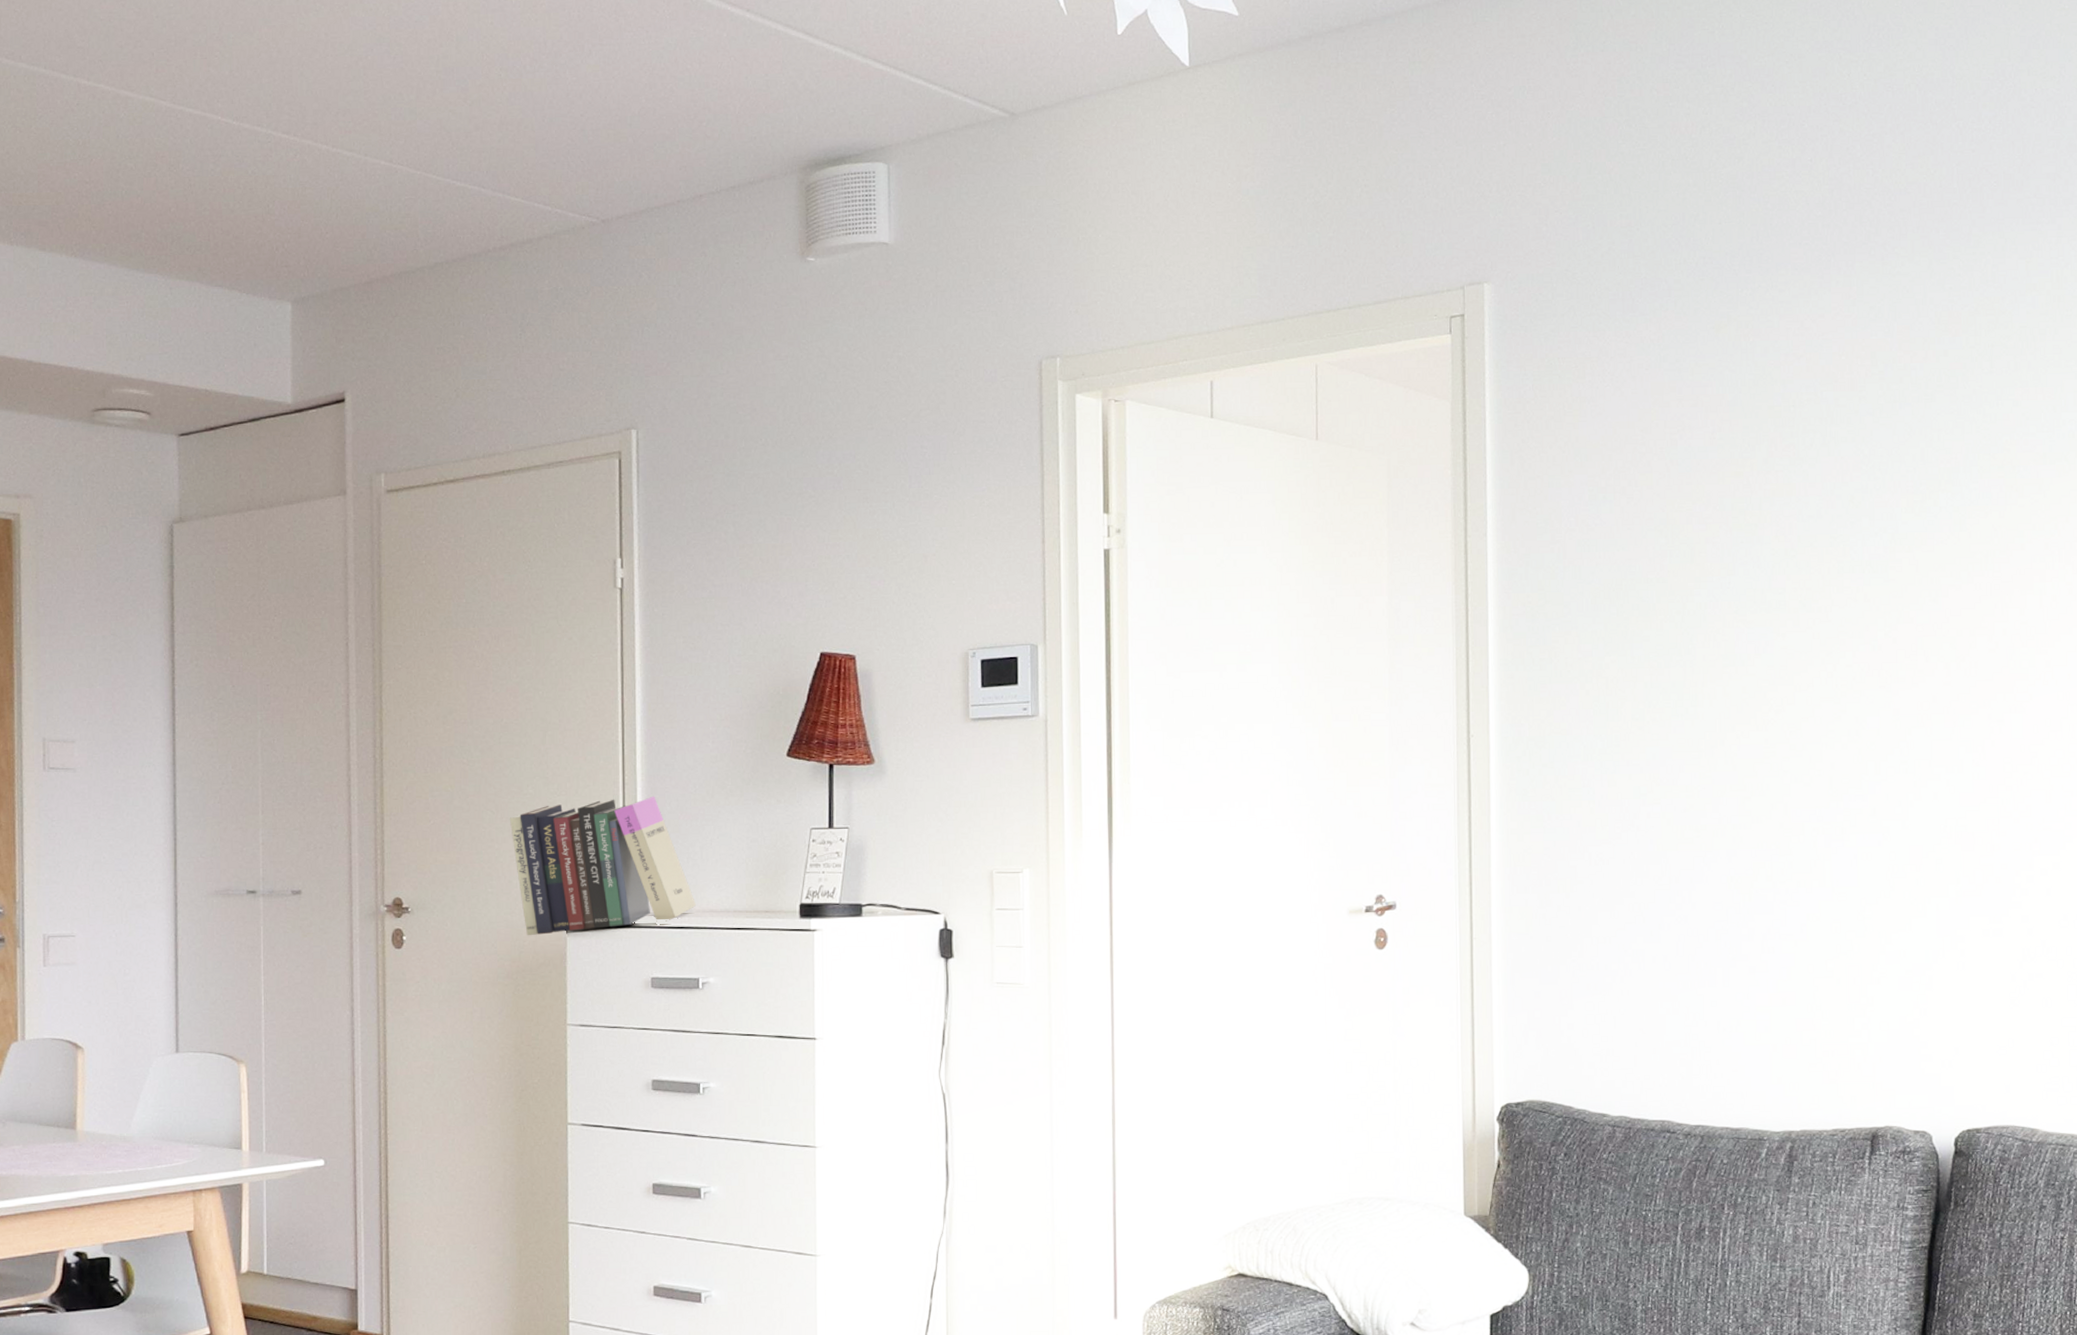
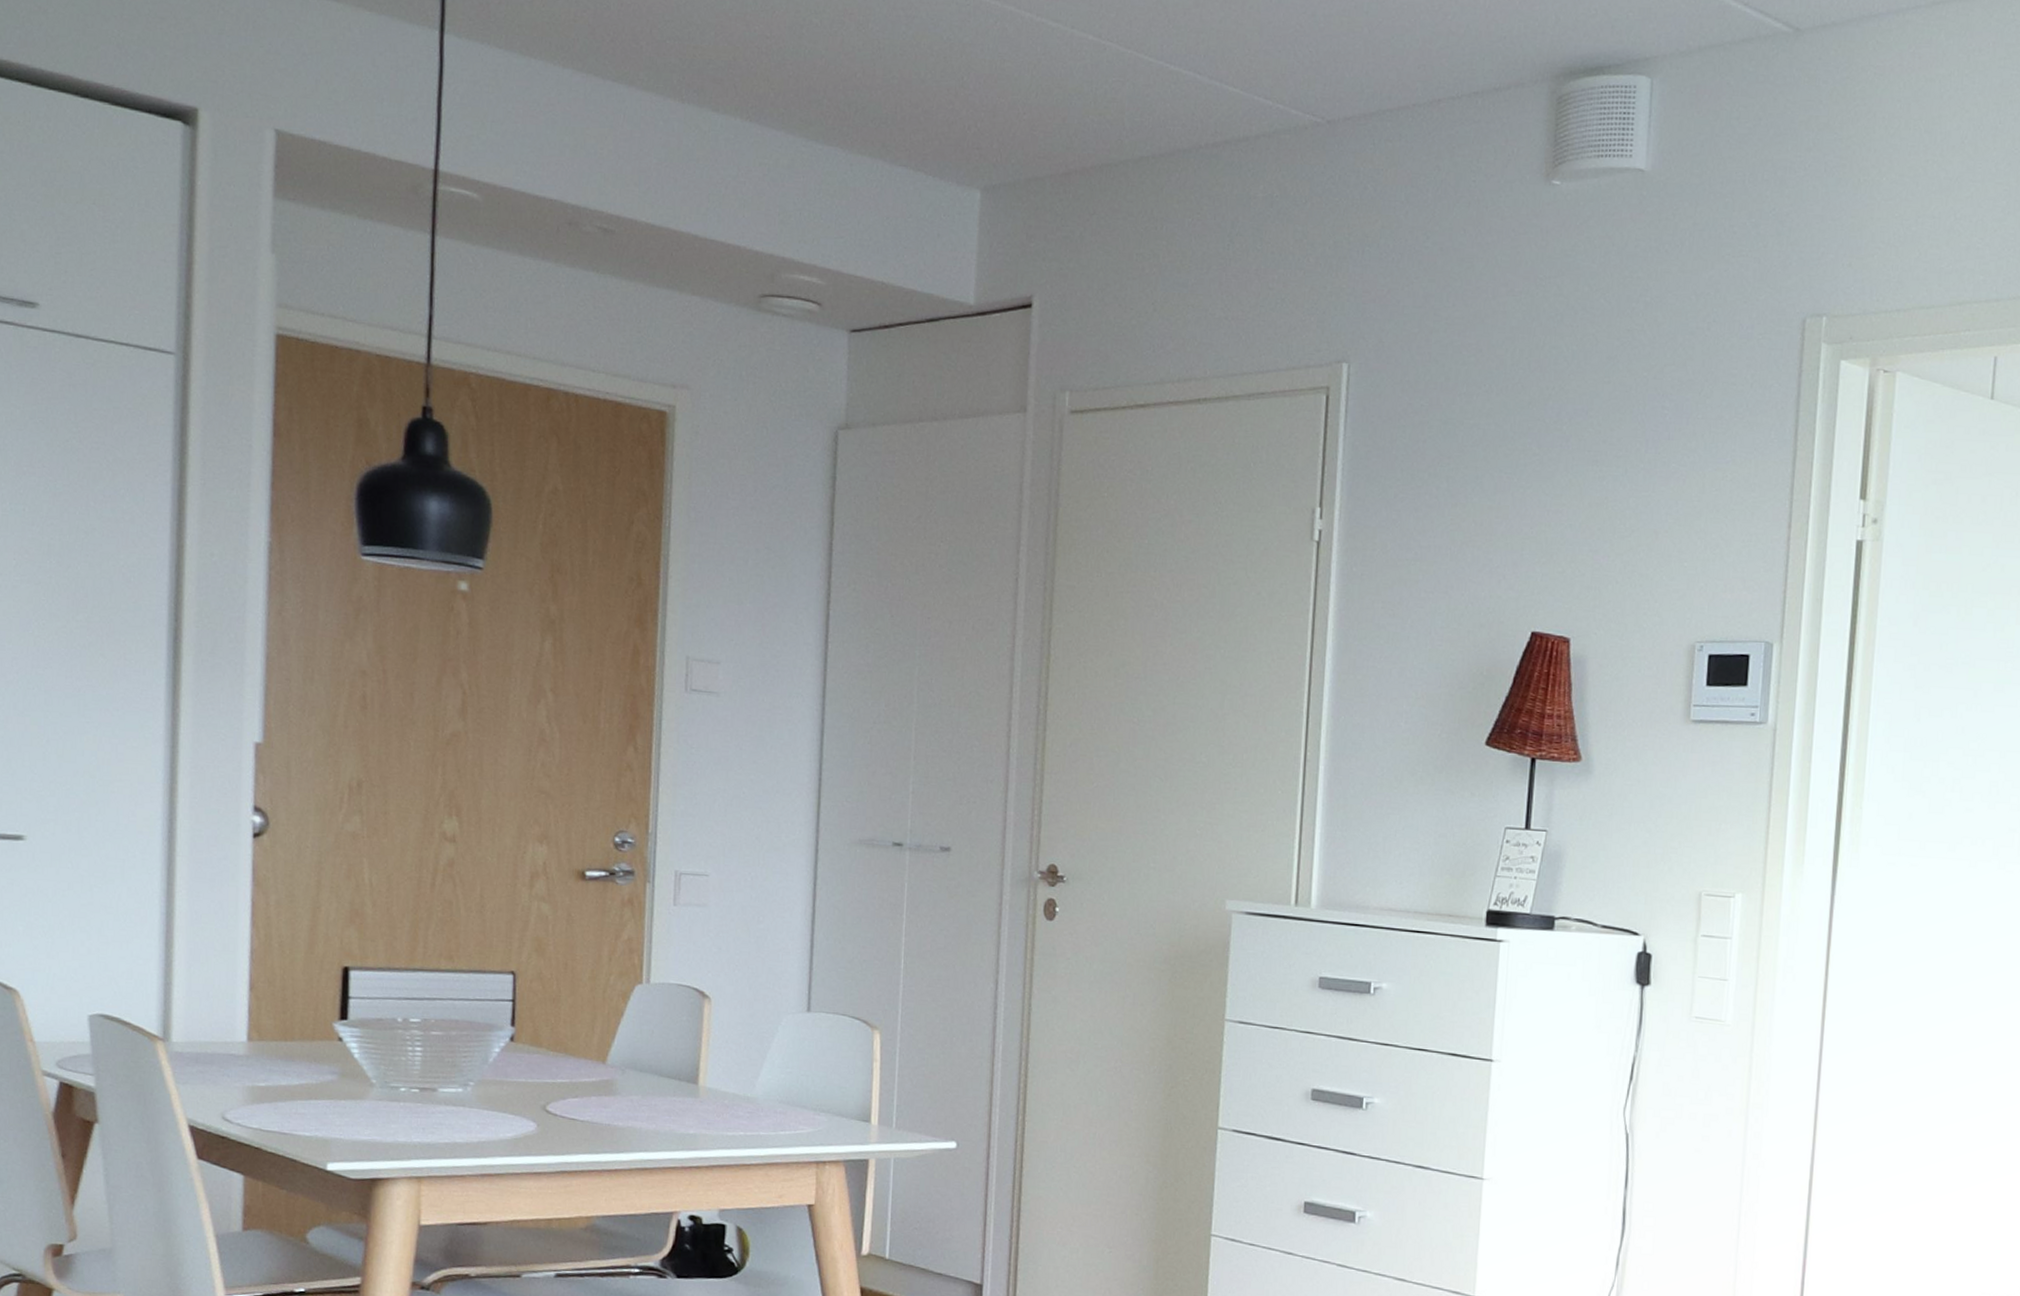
books: present [509,796,696,936] -> none [1178,776,1374,919]

